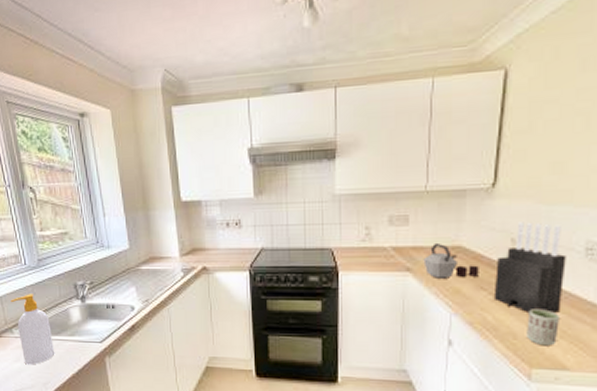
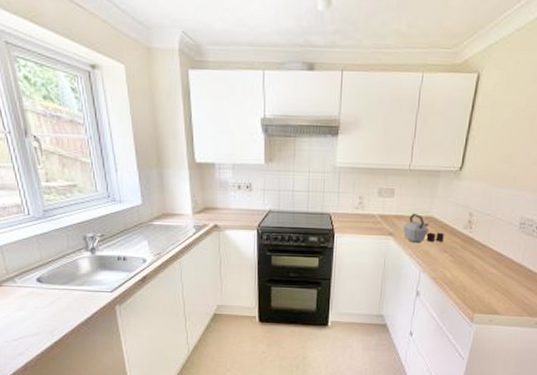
soap bottle: present [11,294,55,365] -> none [12,244,63,313]
knife block: present [493,222,566,314] -> none [452,200,507,272]
cup: present [526,309,559,346] -> none [473,268,497,297]

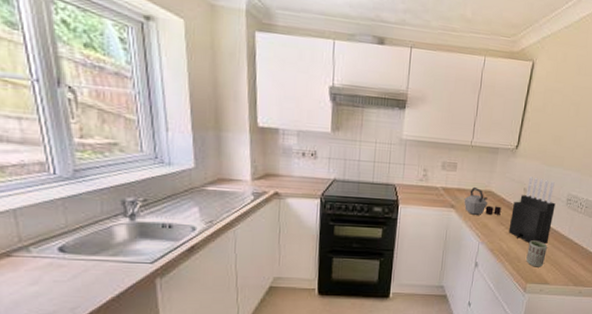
knife block: none [452,200,507,272] -> present [508,176,556,245]
cup: none [473,268,497,297] -> present [526,240,547,267]

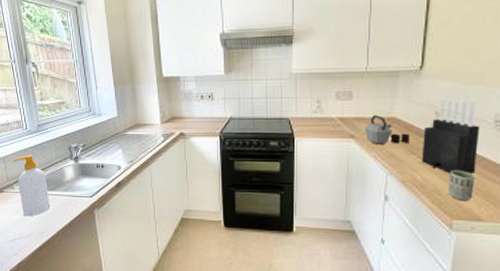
soap bottle: none [29,208,90,288] -> present [13,155,51,217]

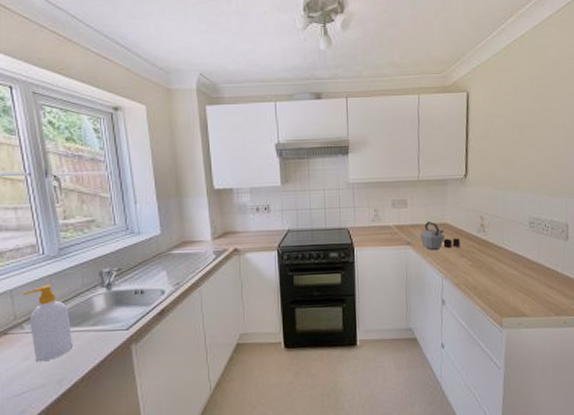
knife block: present [421,98,480,175] -> none [471,203,518,273]
cup: present [448,170,475,201] -> none [496,270,518,299]

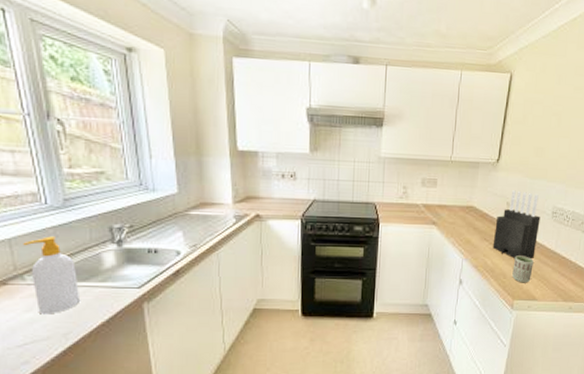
kettle: present [419,221,460,250] -> none [445,202,484,231]
knife block: none [471,203,518,273] -> present [492,190,541,260]
cup: none [496,270,518,299] -> present [512,255,534,283]

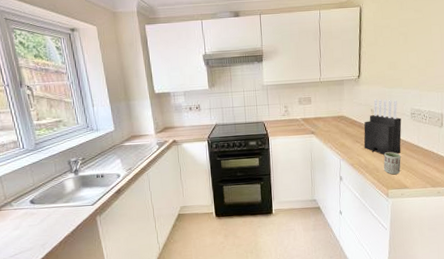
soap bottle: present [23,236,81,315] -> none [10,172,52,231]

